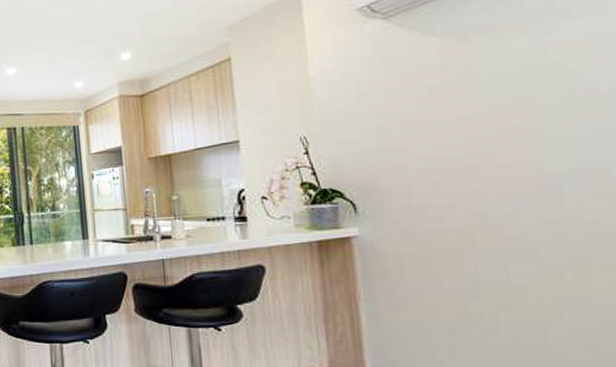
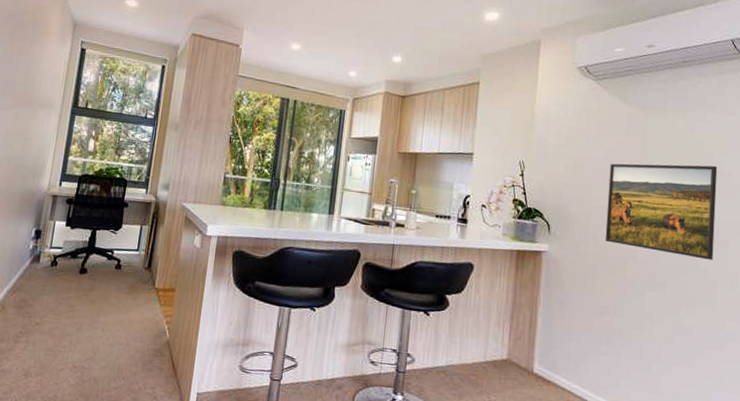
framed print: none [425,86,606,212] -> present [605,163,718,260]

